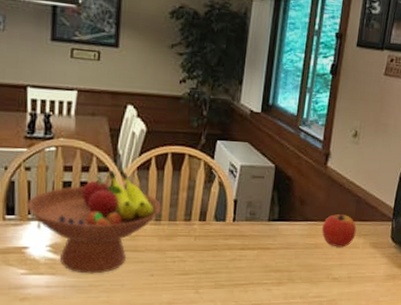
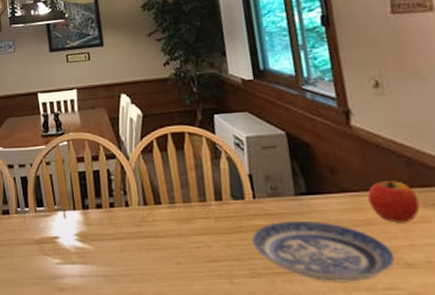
fruit bowl: present [27,170,162,274] -> none [52,156,173,263]
plate: none [223,242,328,292] -> present [252,220,395,283]

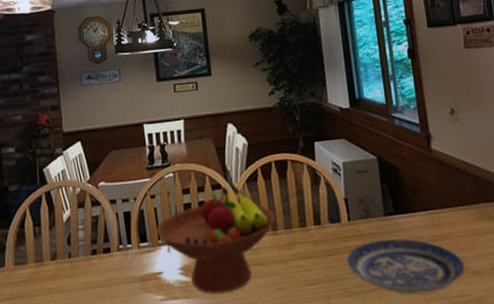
fruit bowl: none [52,156,173,263] -> present [156,186,276,294]
apple: present [367,178,420,223] -> none [444,195,485,236]

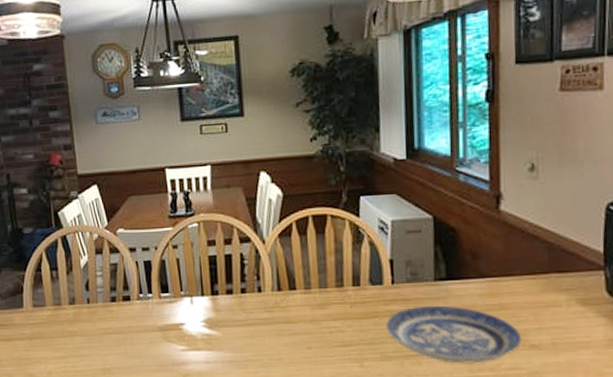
fruit bowl: present [156,186,276,294] -> none [178,240,310,348]

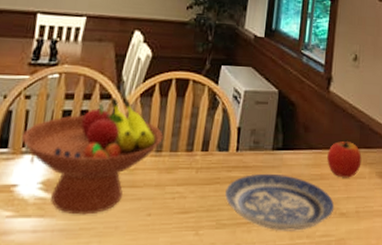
fruit bowl: none [178,240,310,348] -> present [22,98,163,215]
apple: none [506,264,554,307] -> present [327,139,362,178]

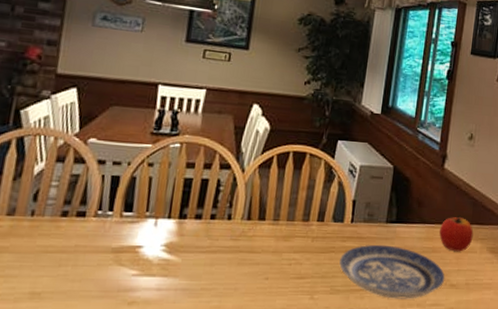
fruit bowl: present [22,98,163,215] -> none [146,168,281,276]

